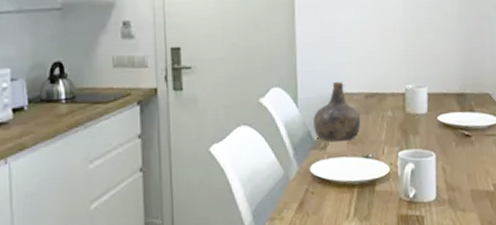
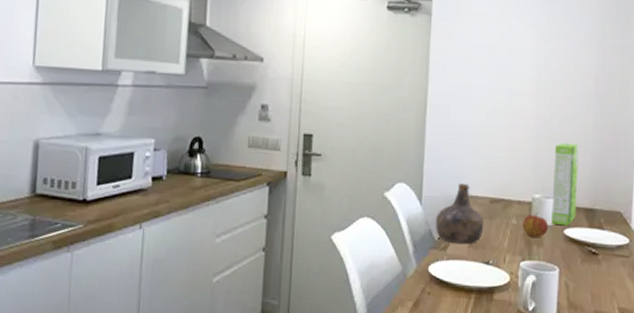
apple: none [398,104,423,128] -> present [522,214,549,238]
cake mix box: none [423,31,448,113] -> present [551,142,579,226]

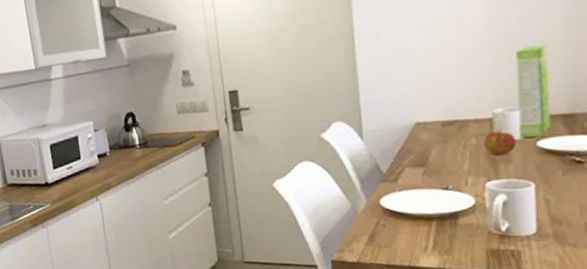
bottle: present [436,184,484,244] -> none [381,111,438,174]

